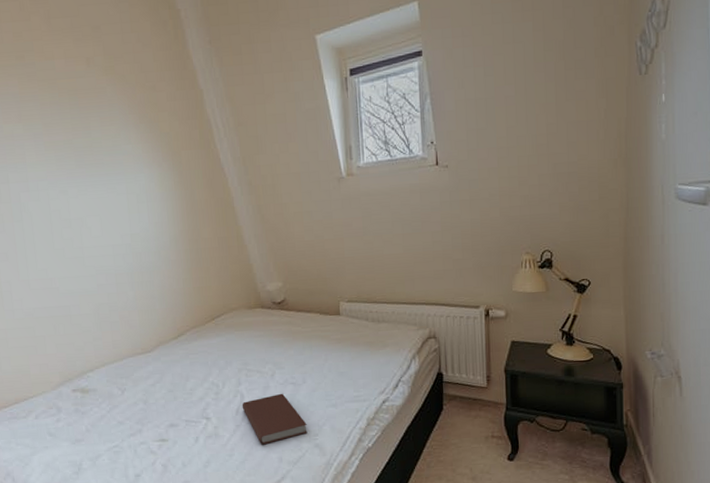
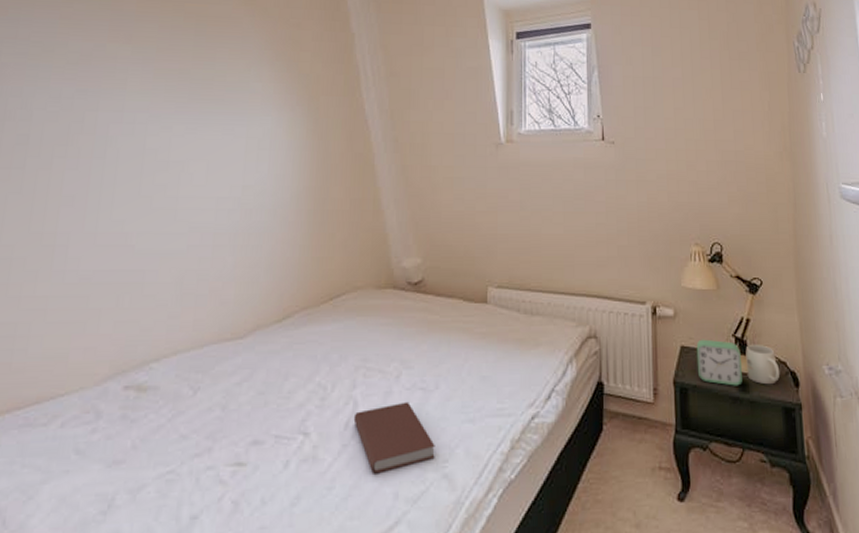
alarm clock: none [525,334,568,372] -> present [696,339,742,386]
mug: none [572,336,604,369] -> present [745,345,781,385]

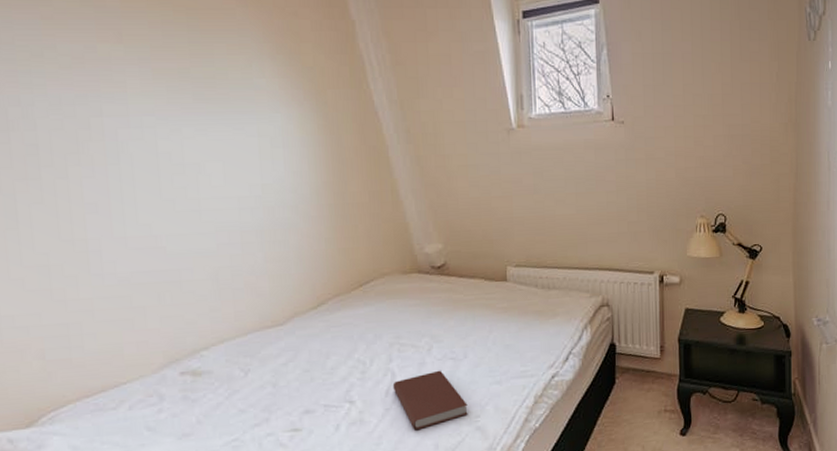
alarm clock: present [696,339,742,386] -> none [699,301,740,340]
mug: present [745,345,781,385] -> none [744,303,774,337]

